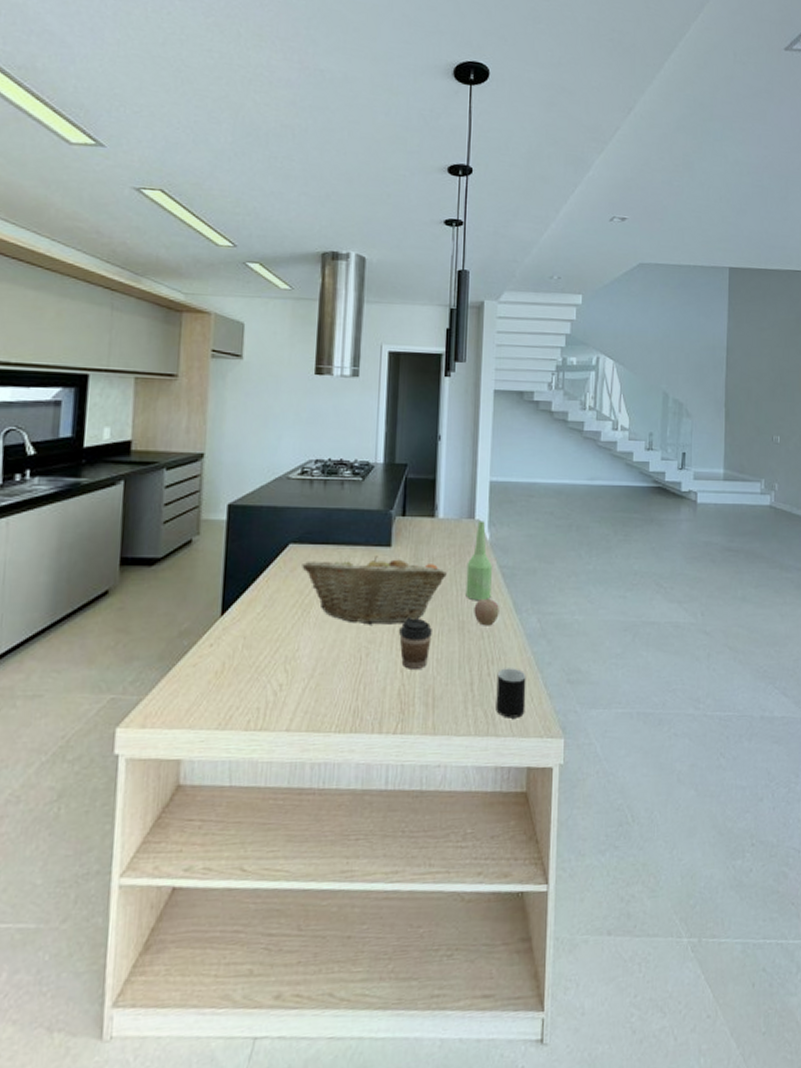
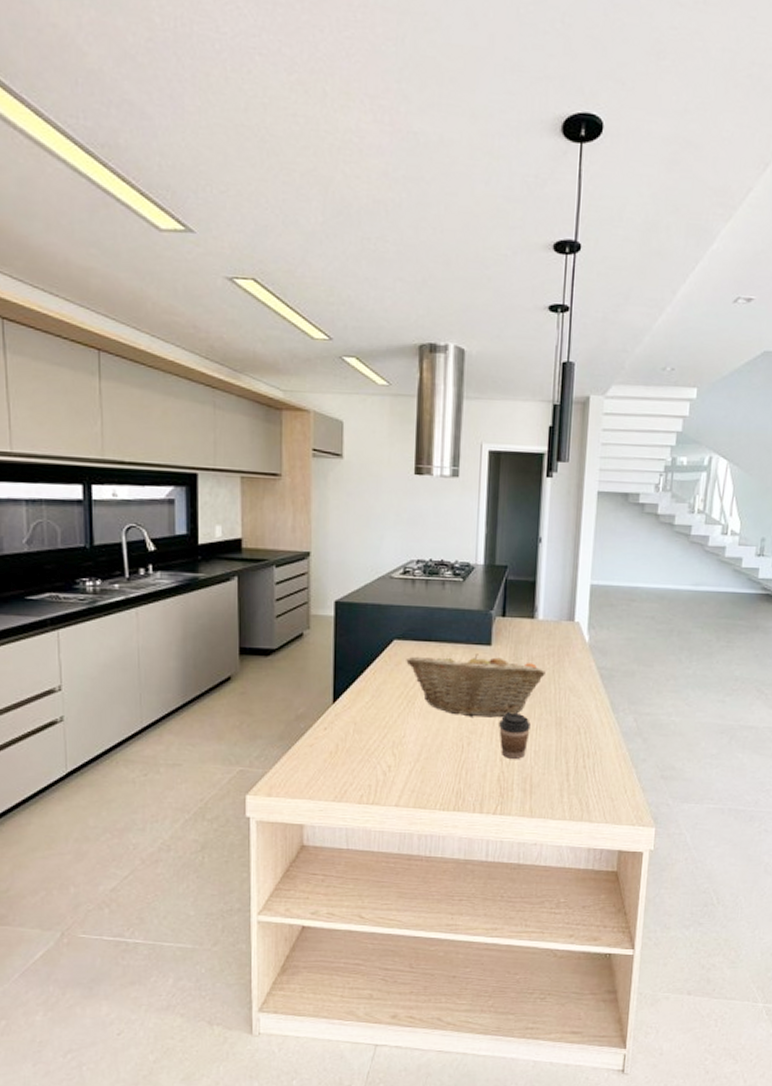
bottle: present [465,521,492,601] -> none [563,623,590,700]
apple: present [474,599,499,626] -> none [571,698,597,723]
cup: present [496,668,526,718] -> none [590,762,621,807]

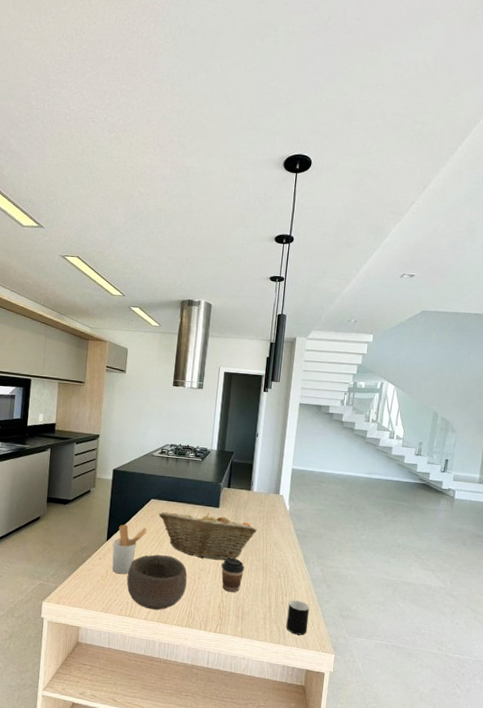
utensil holder: none [342,678,391,748] -> present [112,524,148,575]
bowl: none [366,717,452,793] -> present [126,554,187,611]
cup: none [590,762,621,807] -> present [286,600,310,635]

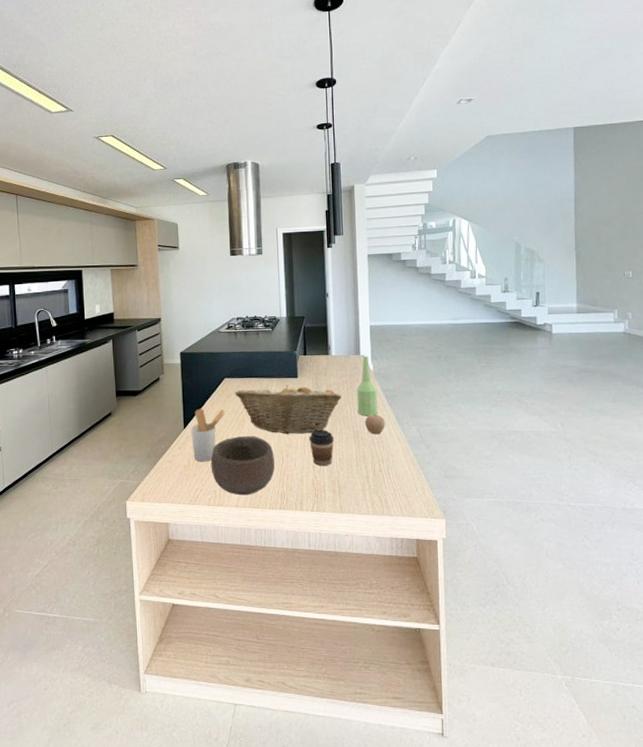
bottle: none [269,496,290,552] -> present [356,356,378,416]
apple: none [274,551,293,570] -> present [365,415,385,435]
cup: present [286,600,310,635] -> none [387,466,412,503]

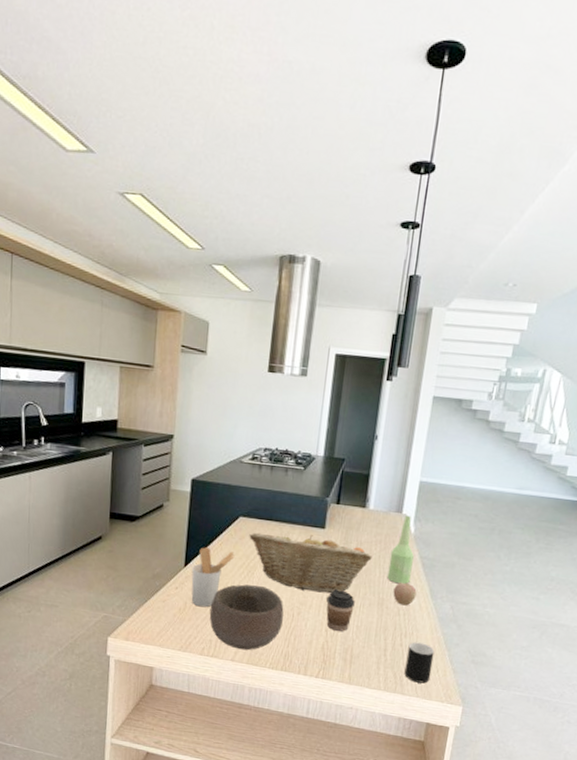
cup: none [387,466,412,503] -> present [404,642,435,684]

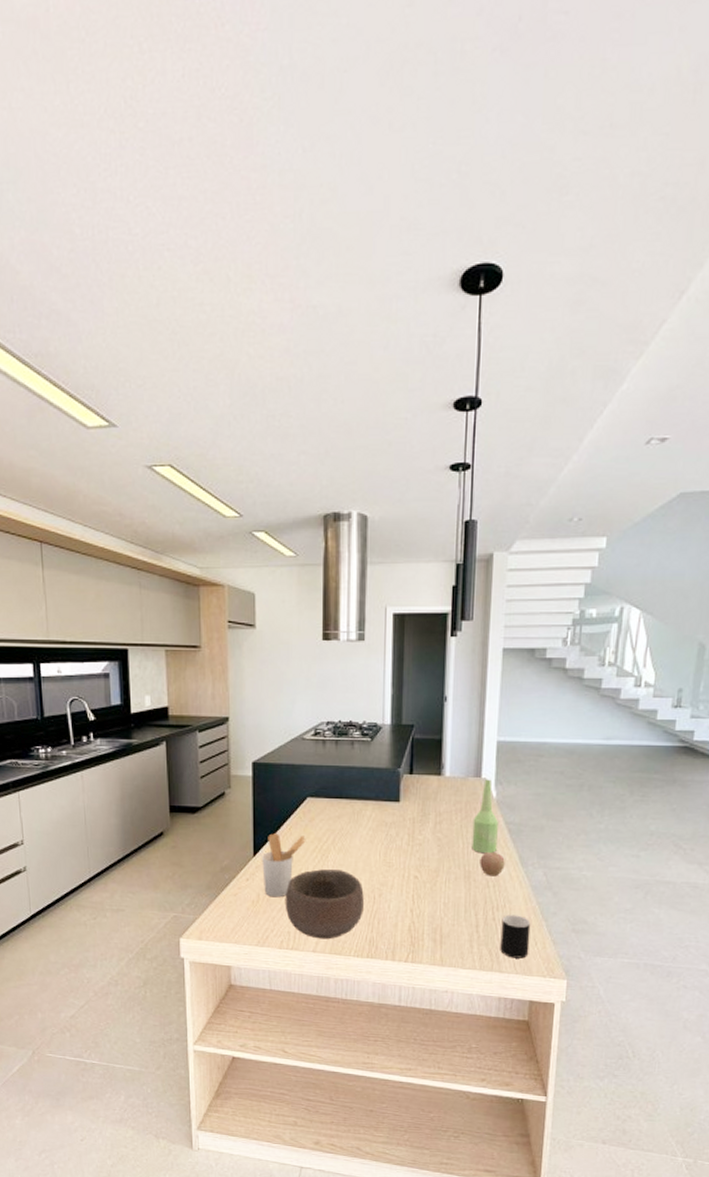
fruit basket: present [249,532,372,594] -> none [319,810,453,871]
coffee cup: present [326,588,355,632] -> none [409,864,439,910]

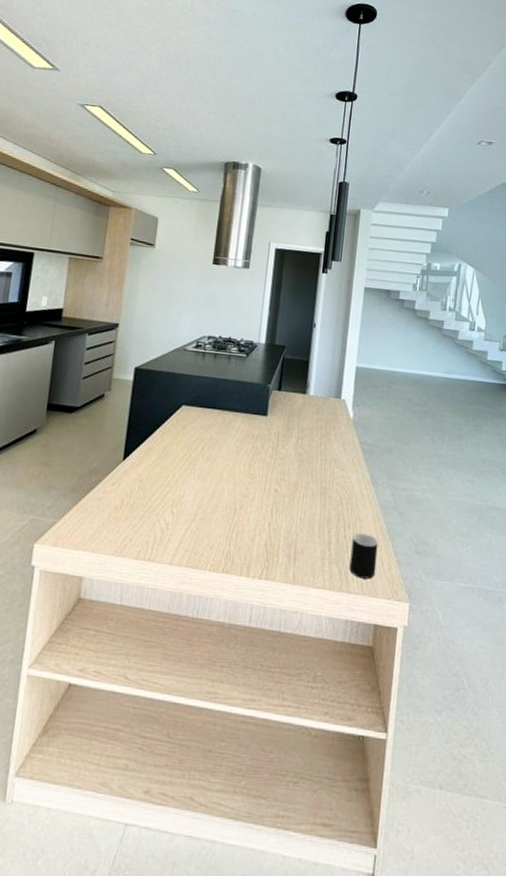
utensil holder: present [262,833,306,898] -> none [128,438,176,505]
bowl: present [285,869,364,940] -> none [147,477,226,552]
bottle: present [471,779,498,854] -> none [329,400,354,472]
apple: present [479,852,505,877] -> none [335,470,358,494]

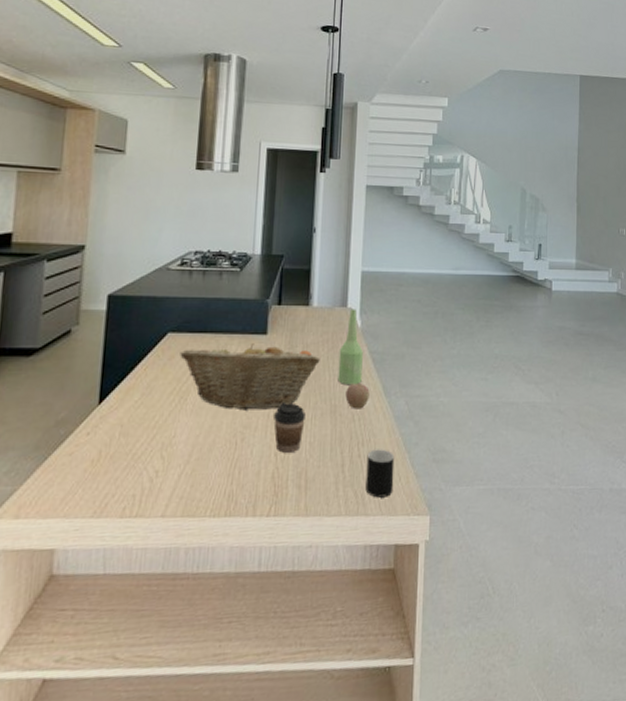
fruit basket: none [191,421,314,484] -> present [180,343,320,411]
coffee cup: none [269,478,298,525] -> present [274,401,305,453]
bottle: none [329,400,354,472] -> present [338,309,363,386]
apple: none [335,470,358,494] -> present [345,384,370,409]

